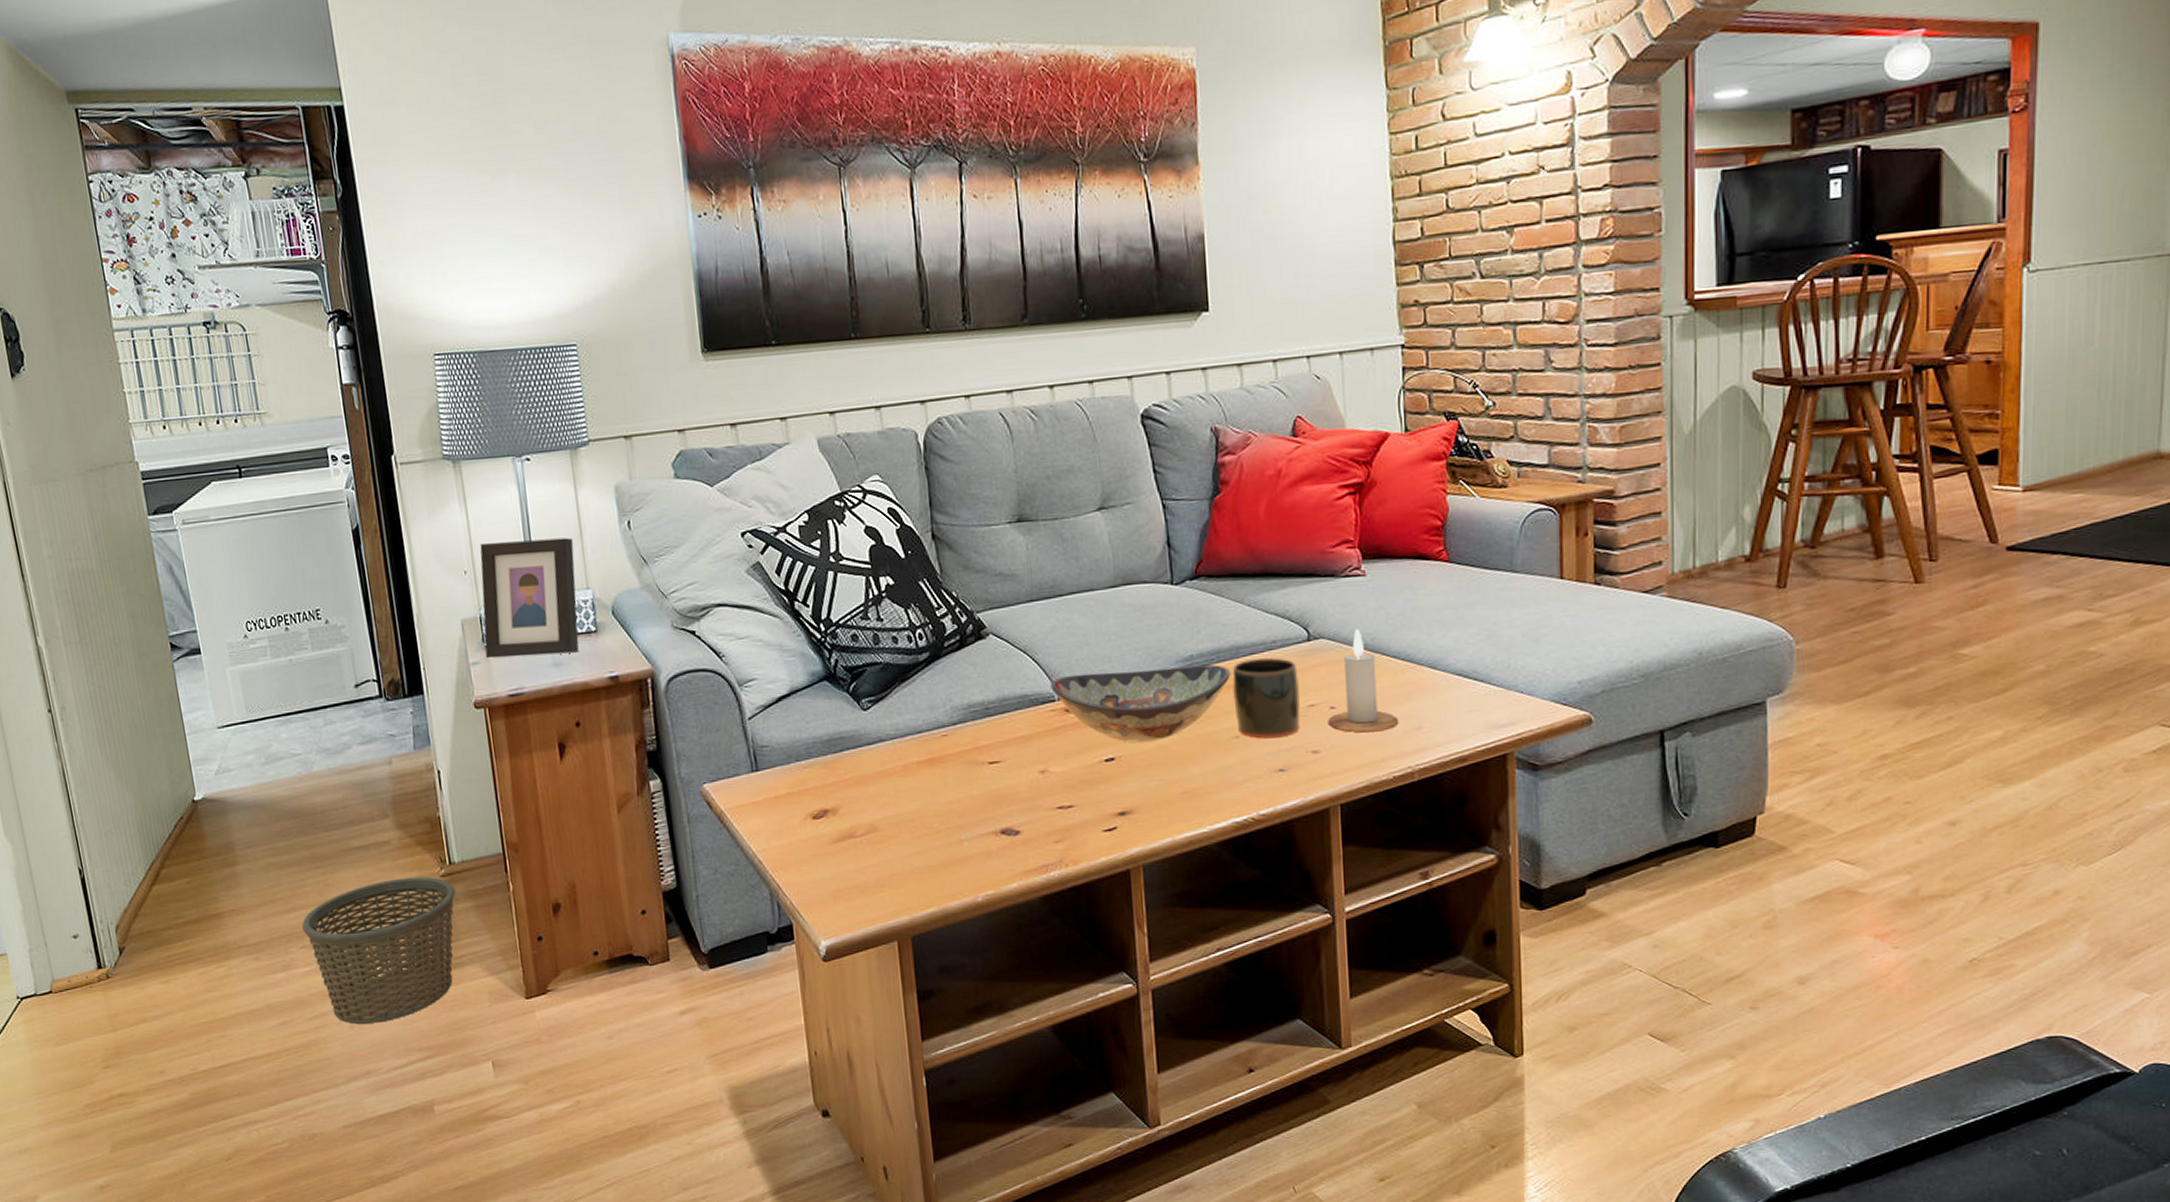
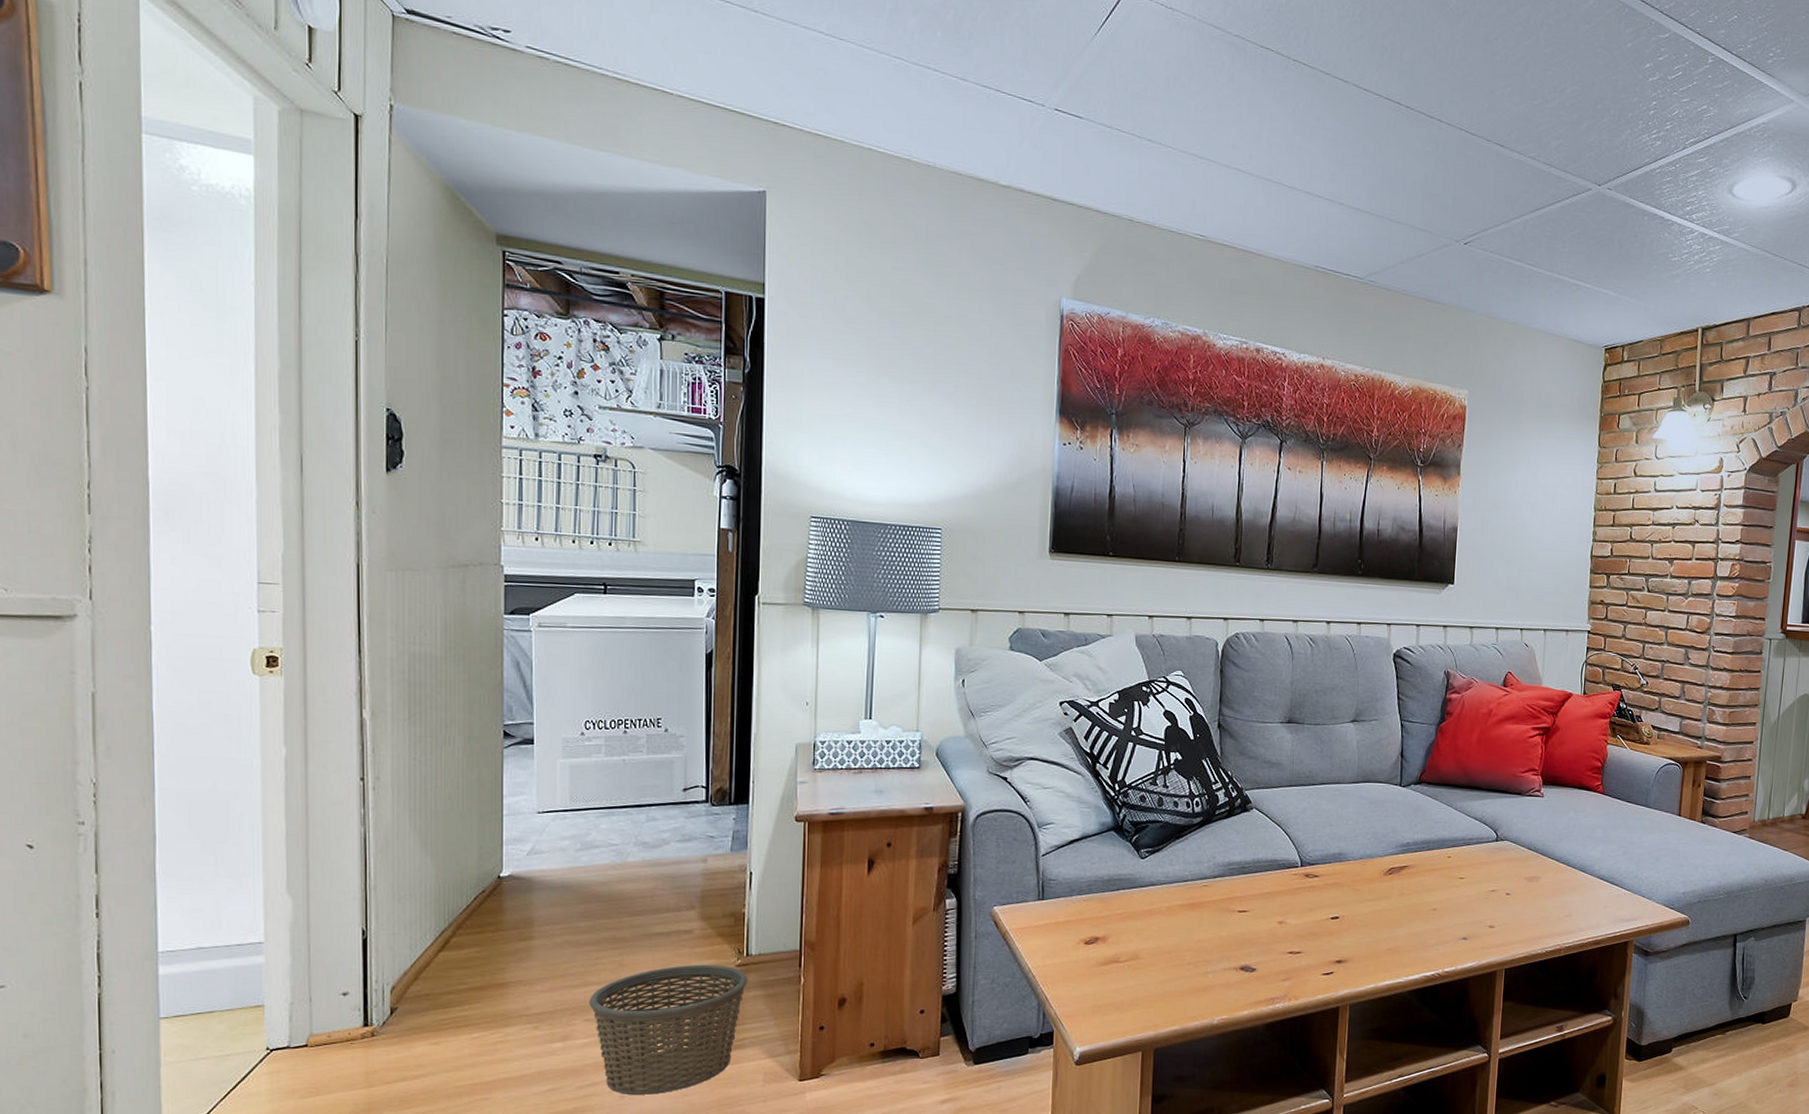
picture frame: present [480,537,579,659] -> none [814,680,911,784]
decorative bowl: present [1050,664,1231,743] -> none [1296,847,1436,907]
mug: present [1232,658,1301,739] -> none [1435,851,1486,913]
candle: present [1328,629,1398,733] -> none [1503,836,1554,916]

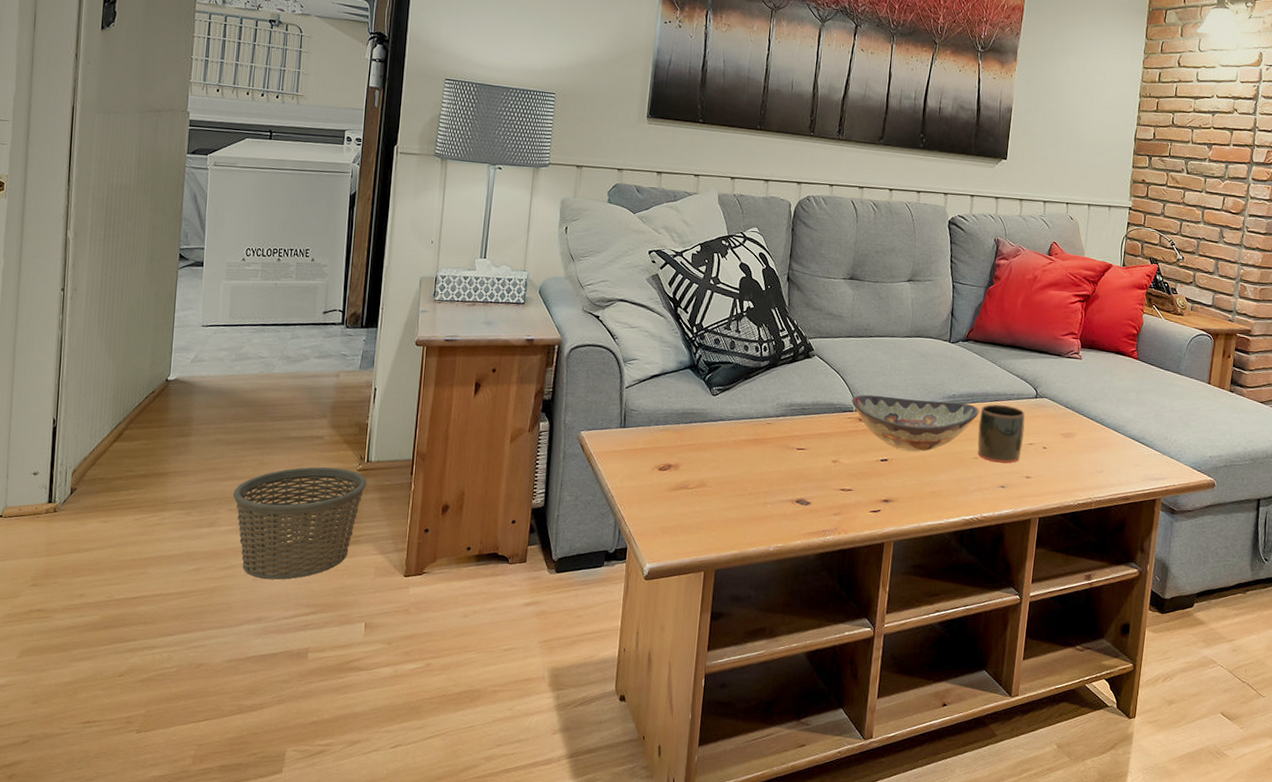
decorative bowl: none [1296,847,1436,907] -> present [851,394,979,452]
mug: none [1435,851,1486,913] -> present [977,404,1025,464]

